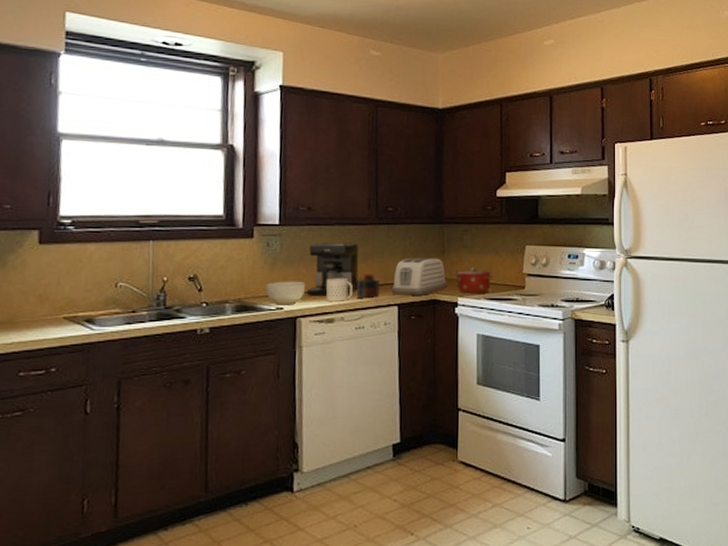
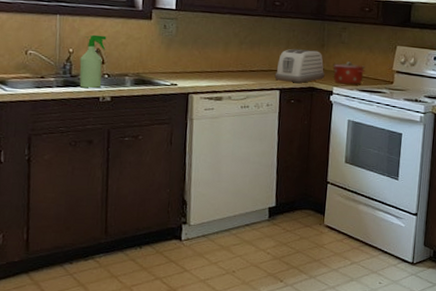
spray bottle: none [174,259,205,320] -> present [79,34,107,89]
bowl: present [265,281,306,305] -> none [162,60,199,82]
coffee maker: present [307,242,359,296] -> none [199,29,247,77]
mug: present [325,277,354,302] -> none [215,61,241,83]
canister: present [356,274,381,300] -> none [243,60,265,83]

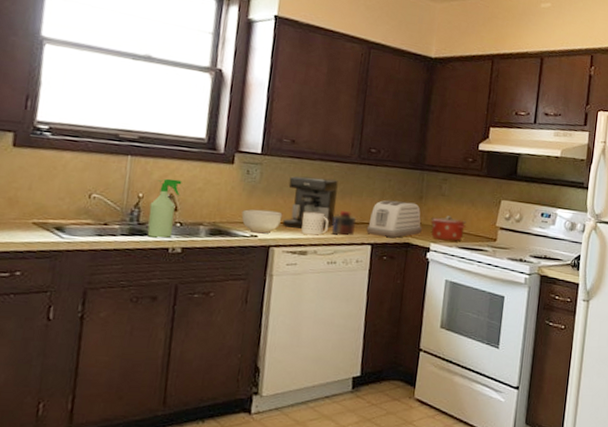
bowl: none [162,60,199,82] -> present [241,209,283,234]
coffee maker: none [199,29,247,77] -> present [283,176,338,229]
mug: none [215,61,241,83] -> present [301,211,329,236]
canister: none [243,60,265,83] -> present [331,211,357,236]

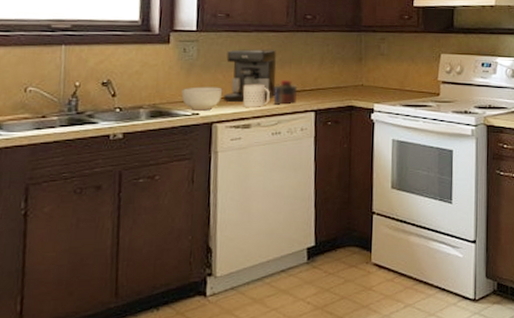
spray bottle: present [147,178,182,239] -> none [86,64,119,125]
toaster: present [366,200,422,239] -> none [308,64,364,103]
casserole: present [430,215,467,241] -> none [372,75,408,100]

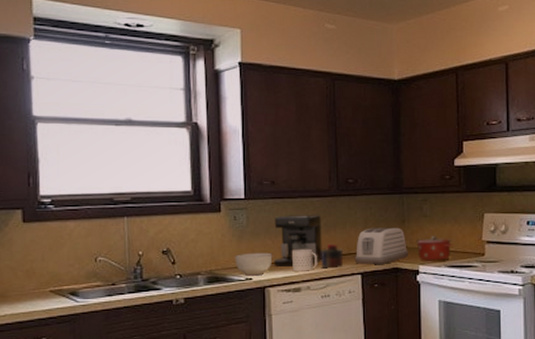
toaster: none [308,64,364,103] -> present [354,227,409,265]
casserole: none [372,75,408,100] -> present [416,236,452,261]

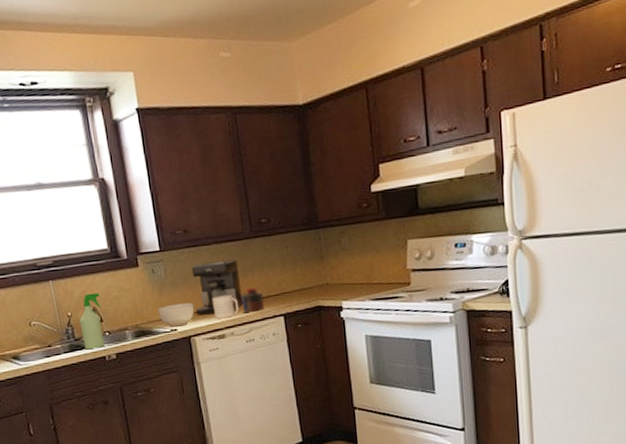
spray bottle: none [150,234,176,292] -> present [79,292,105,350]
toaster: present [354,227,409,265] -> none [275,264,330,306]
casserole: present [416,236,452,261] -> none [337,269,375,297]

